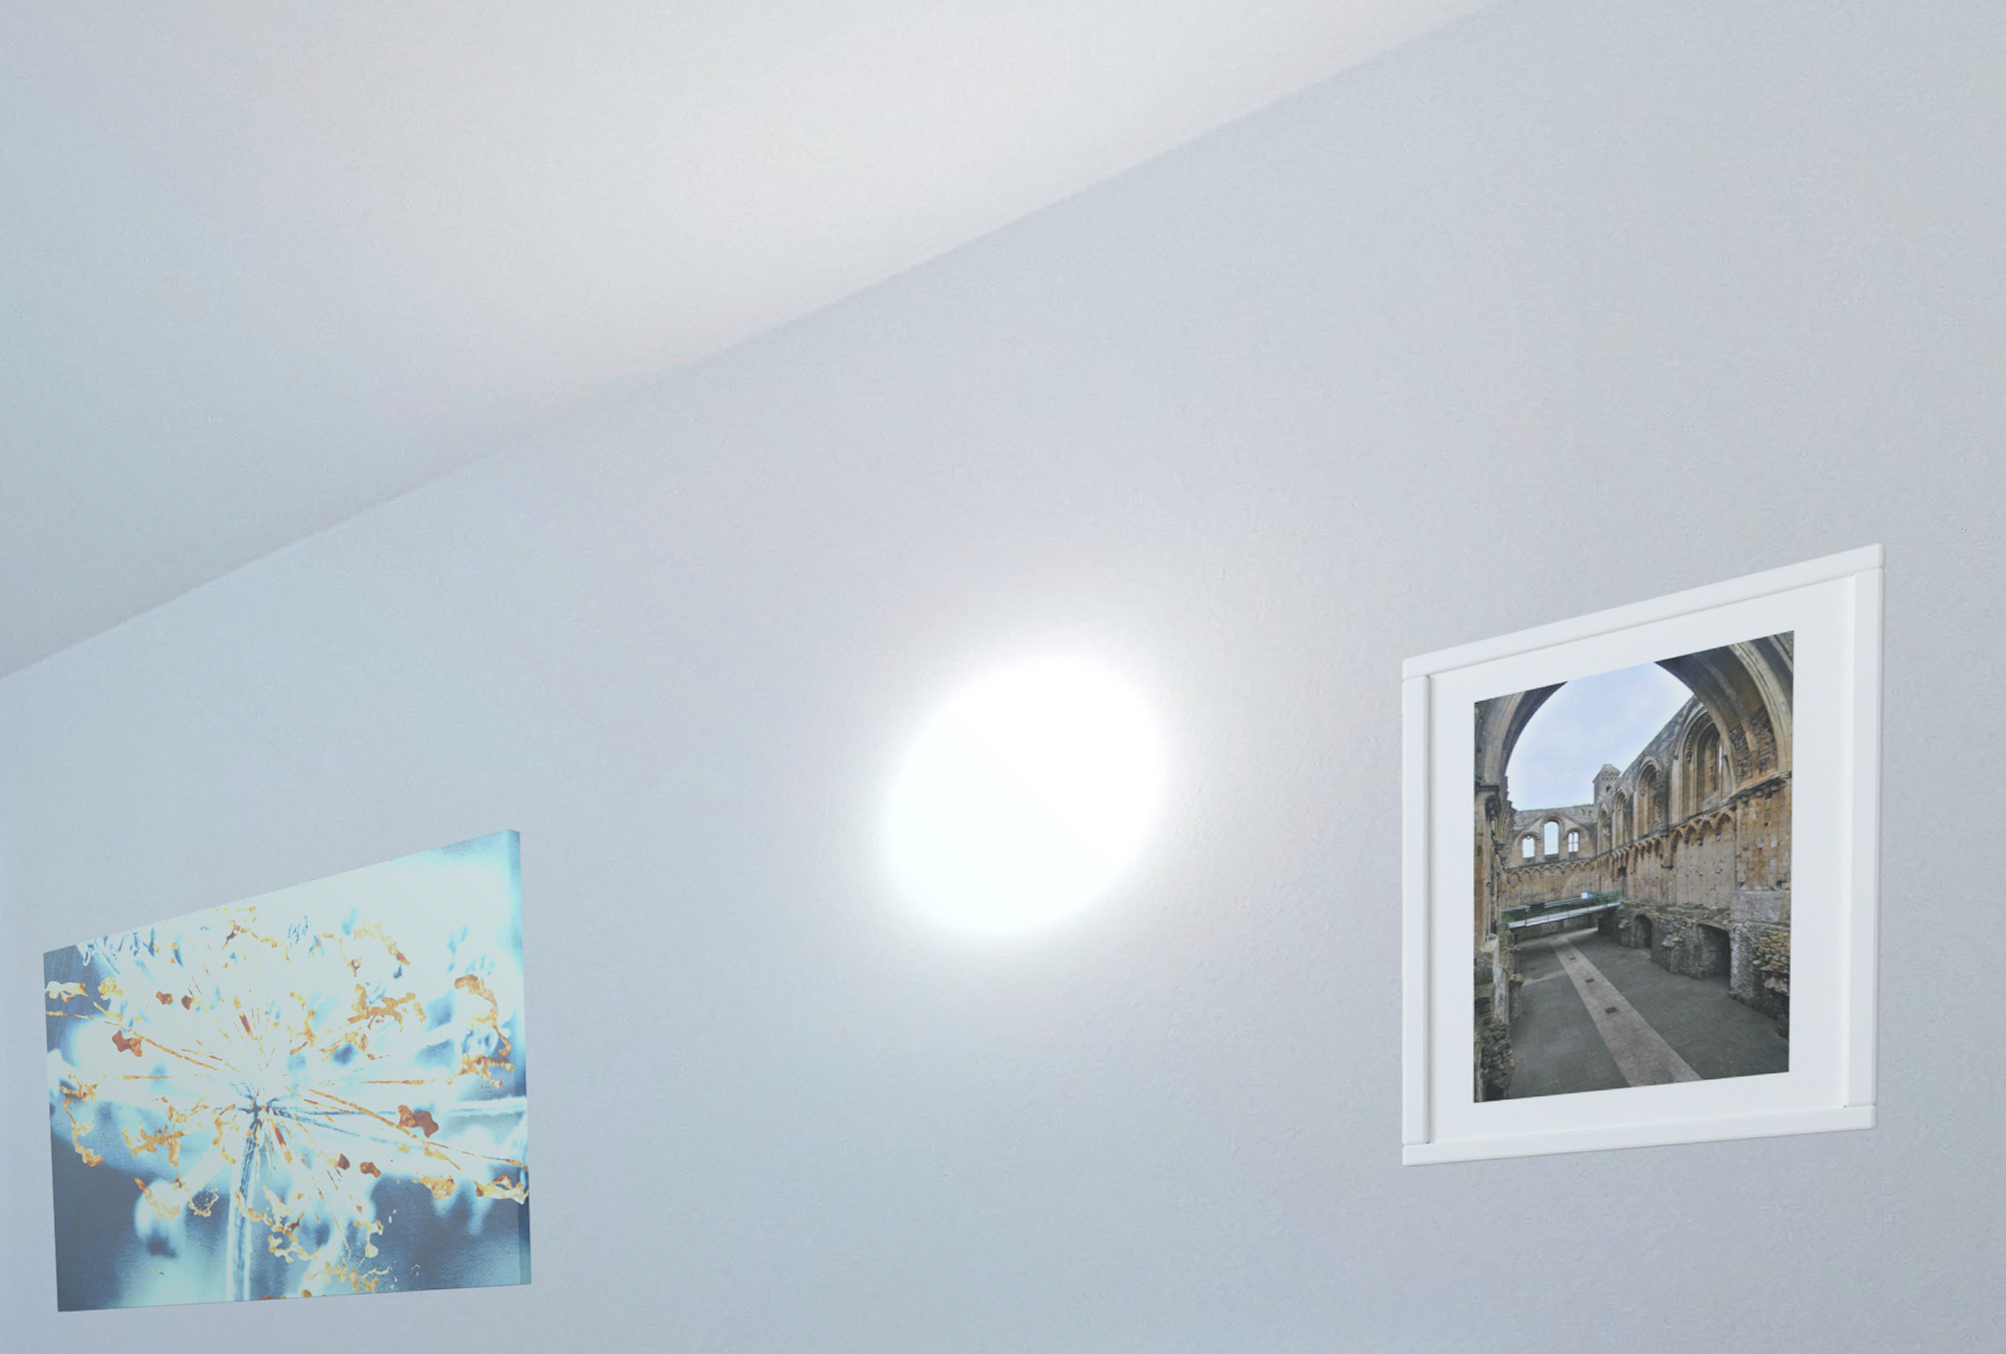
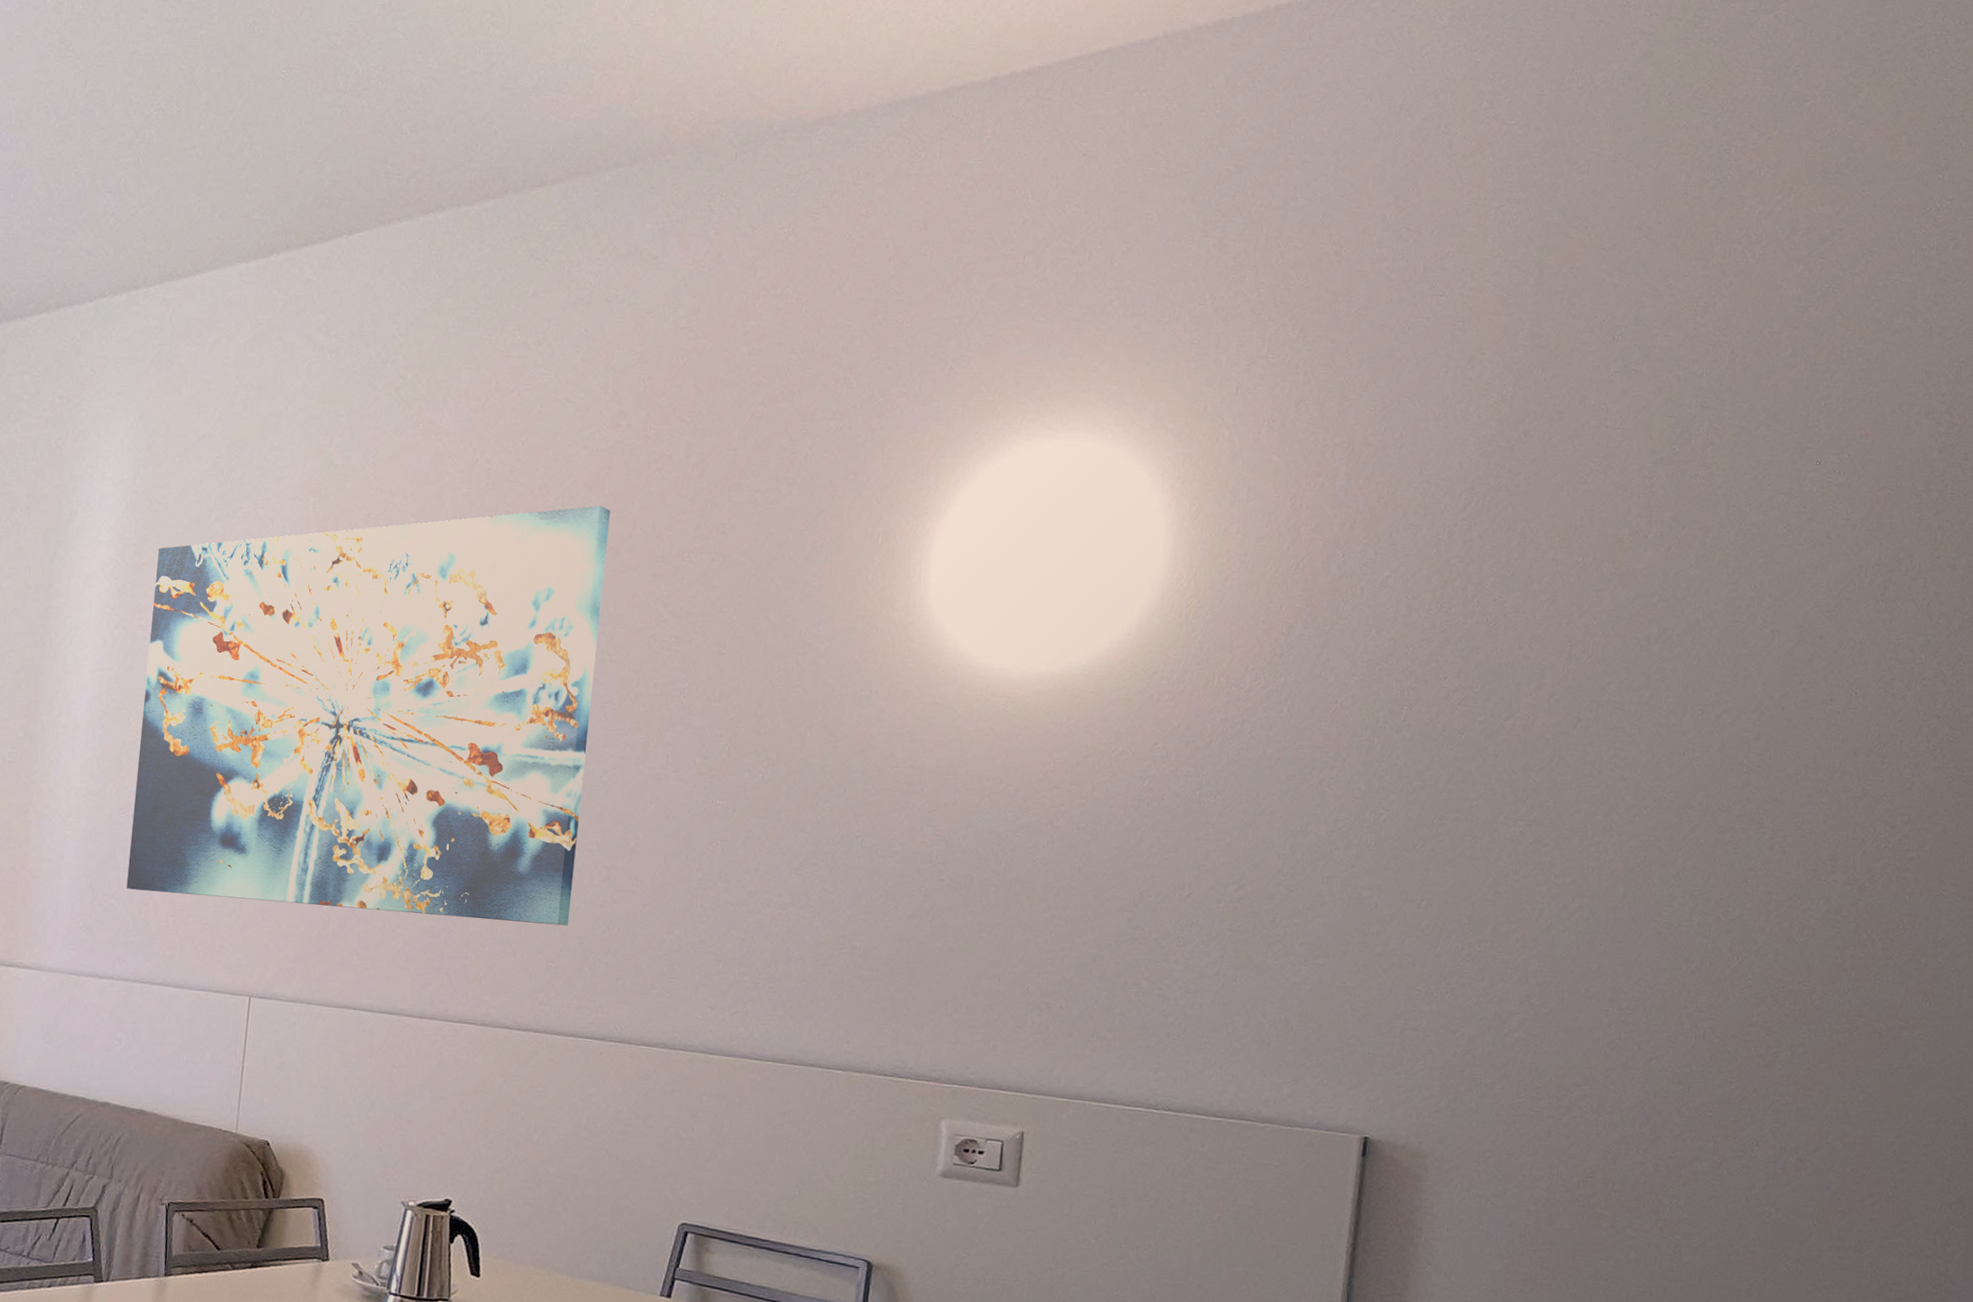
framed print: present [1401,542,1887,1168] -> none [1323,460,1759,955]

